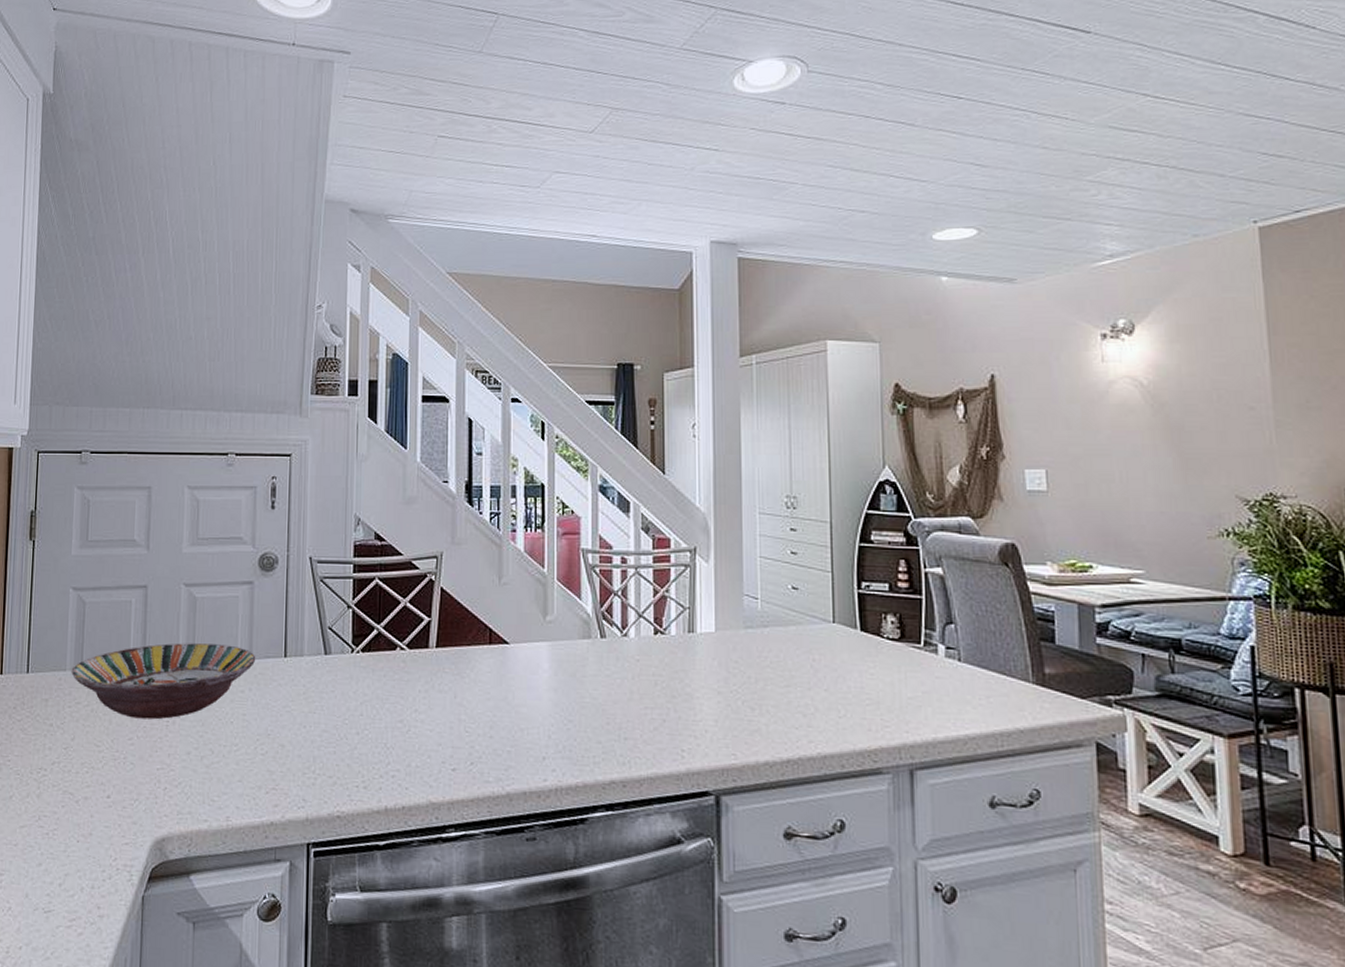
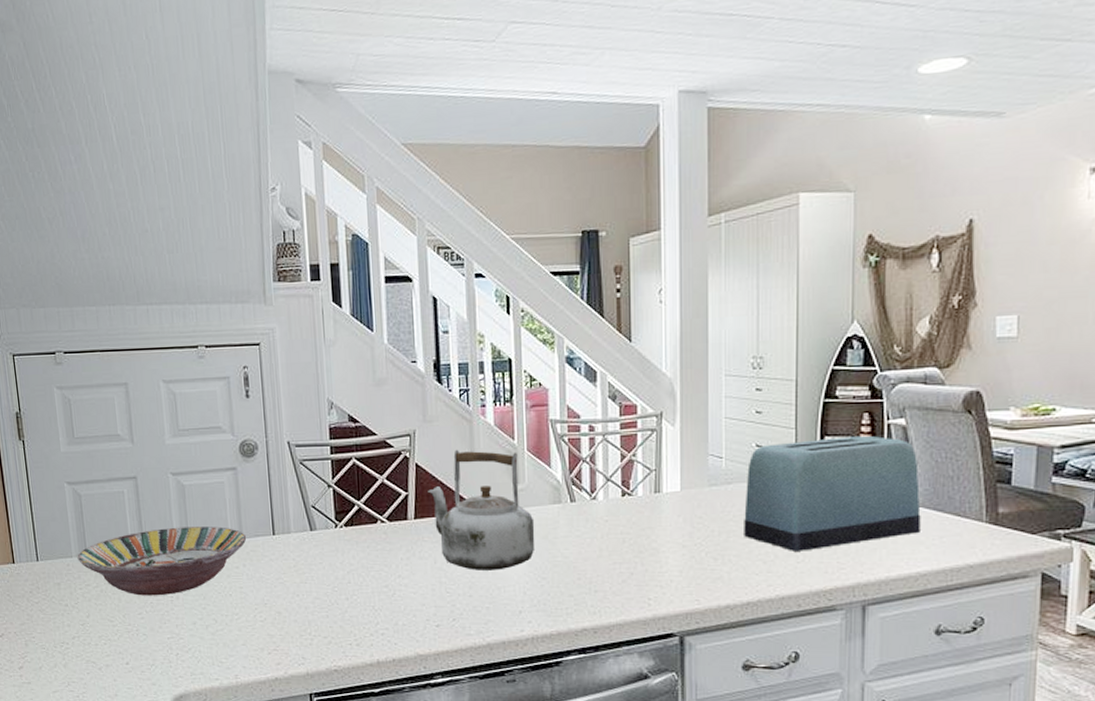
kettle: none [452,574,562,710] -> present [428,449,535,570]
toaster: none [781,582,966,705] -> present [744,435,921,551]

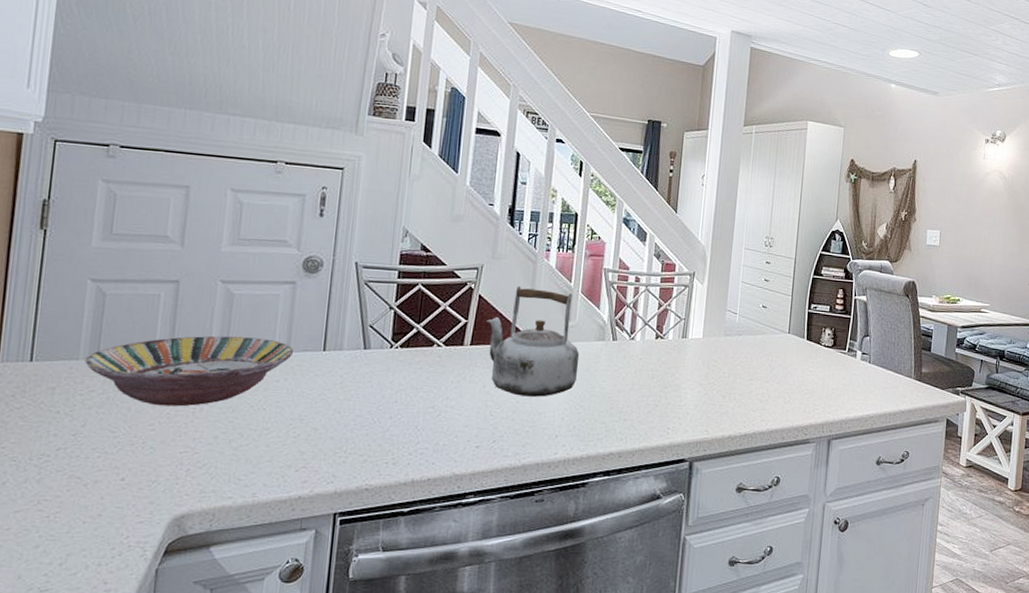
toaster: present [744,435,921,551] -> none [747,305,873,394]

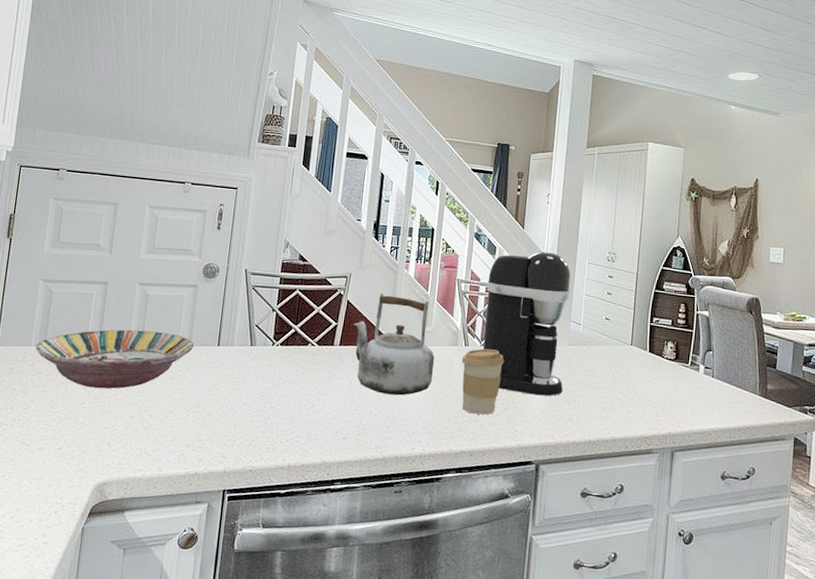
coffee cup: none [609,342,656,413] -> present [461,348,505,415]
coffee maker: none [632,237,727,390] -> present [482,251,571,396]

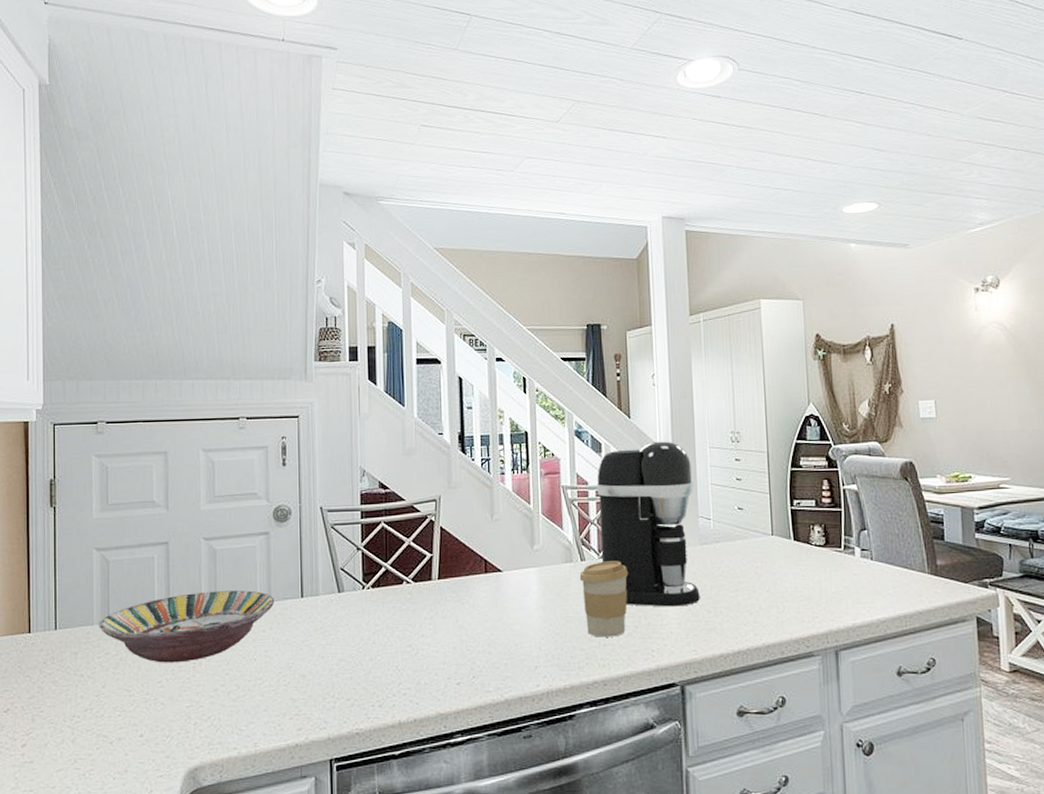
kettle: present [354,293,435,396] -> none [451,513,550,628]

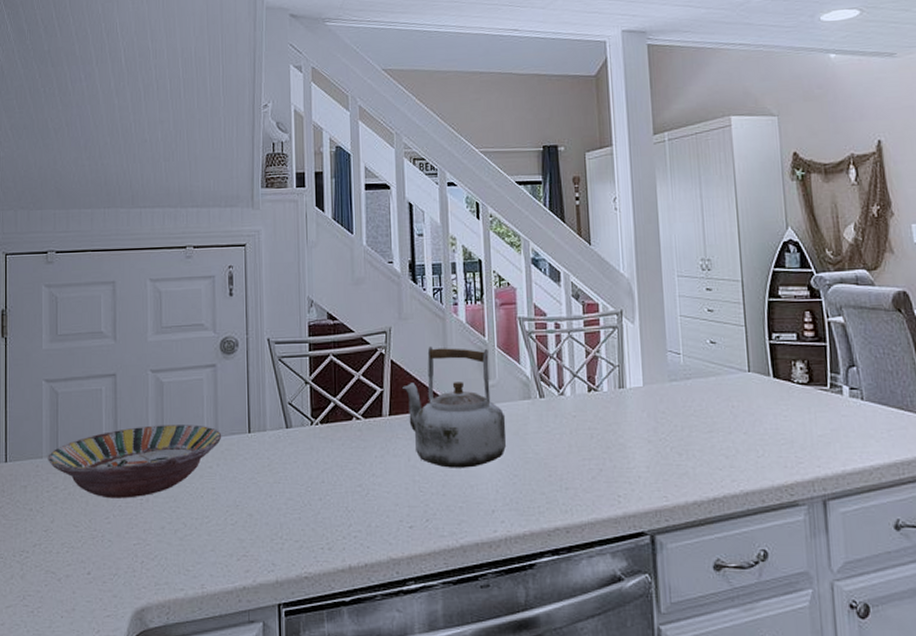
kettle: none [451,513,550,628] -> present [402,346,507,468]
coffee cup: present [579,561,629,637] -> none [538,398,592,480]
coffee maker: present [597,441,700,607] -> none [556,269,670,449]

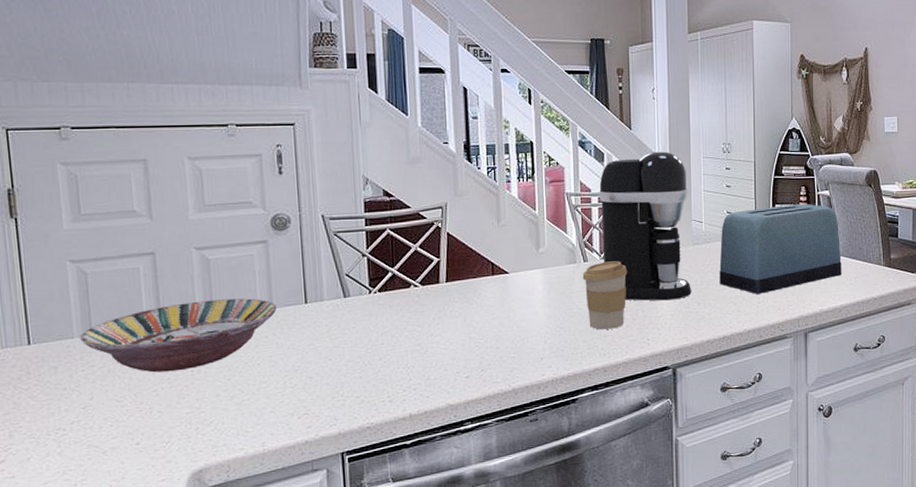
kettle: present [402,346,507,468] -> none [458,219,554,325]
coffee cup: none [538,398,592,480] -> present [582,261,628,330]
coffee maker: none [556,269,670,449] -> present [599,151,691,301]
toaster: none [704,332,869,446] -> present [719,203,842,294]

